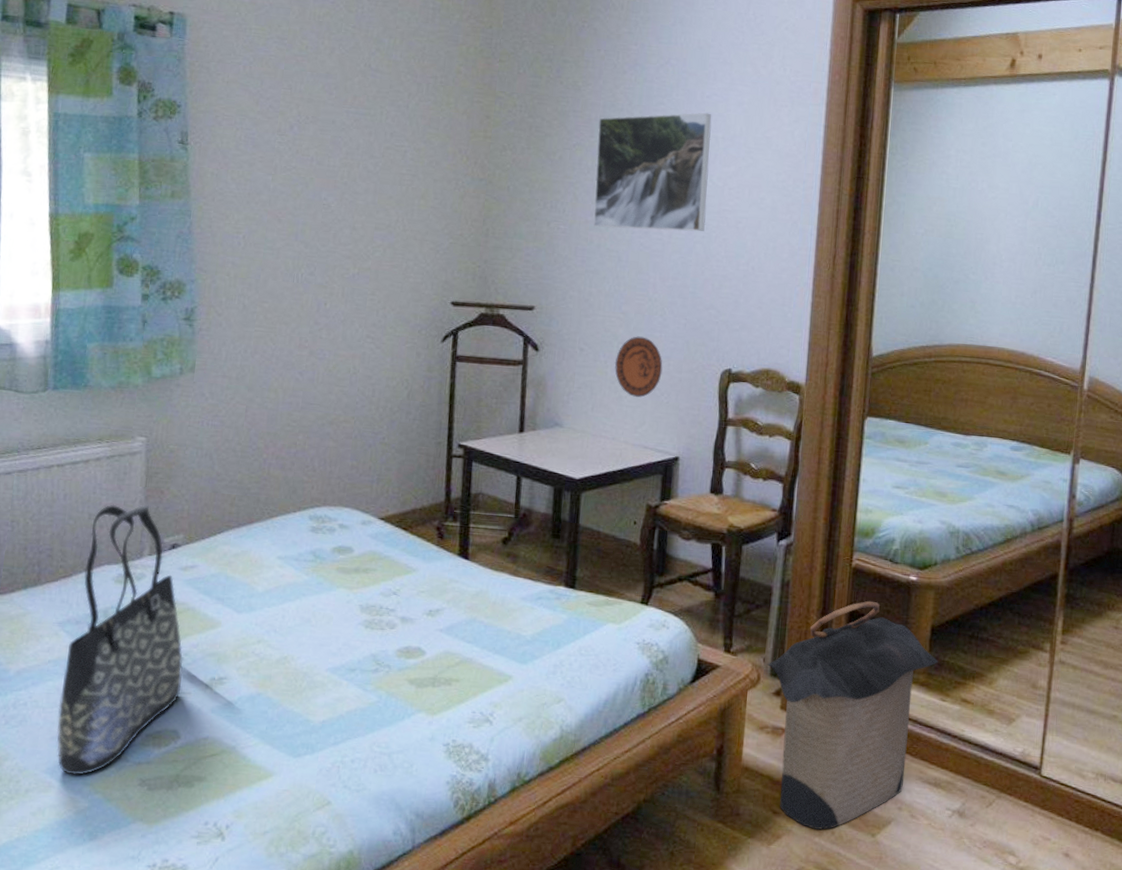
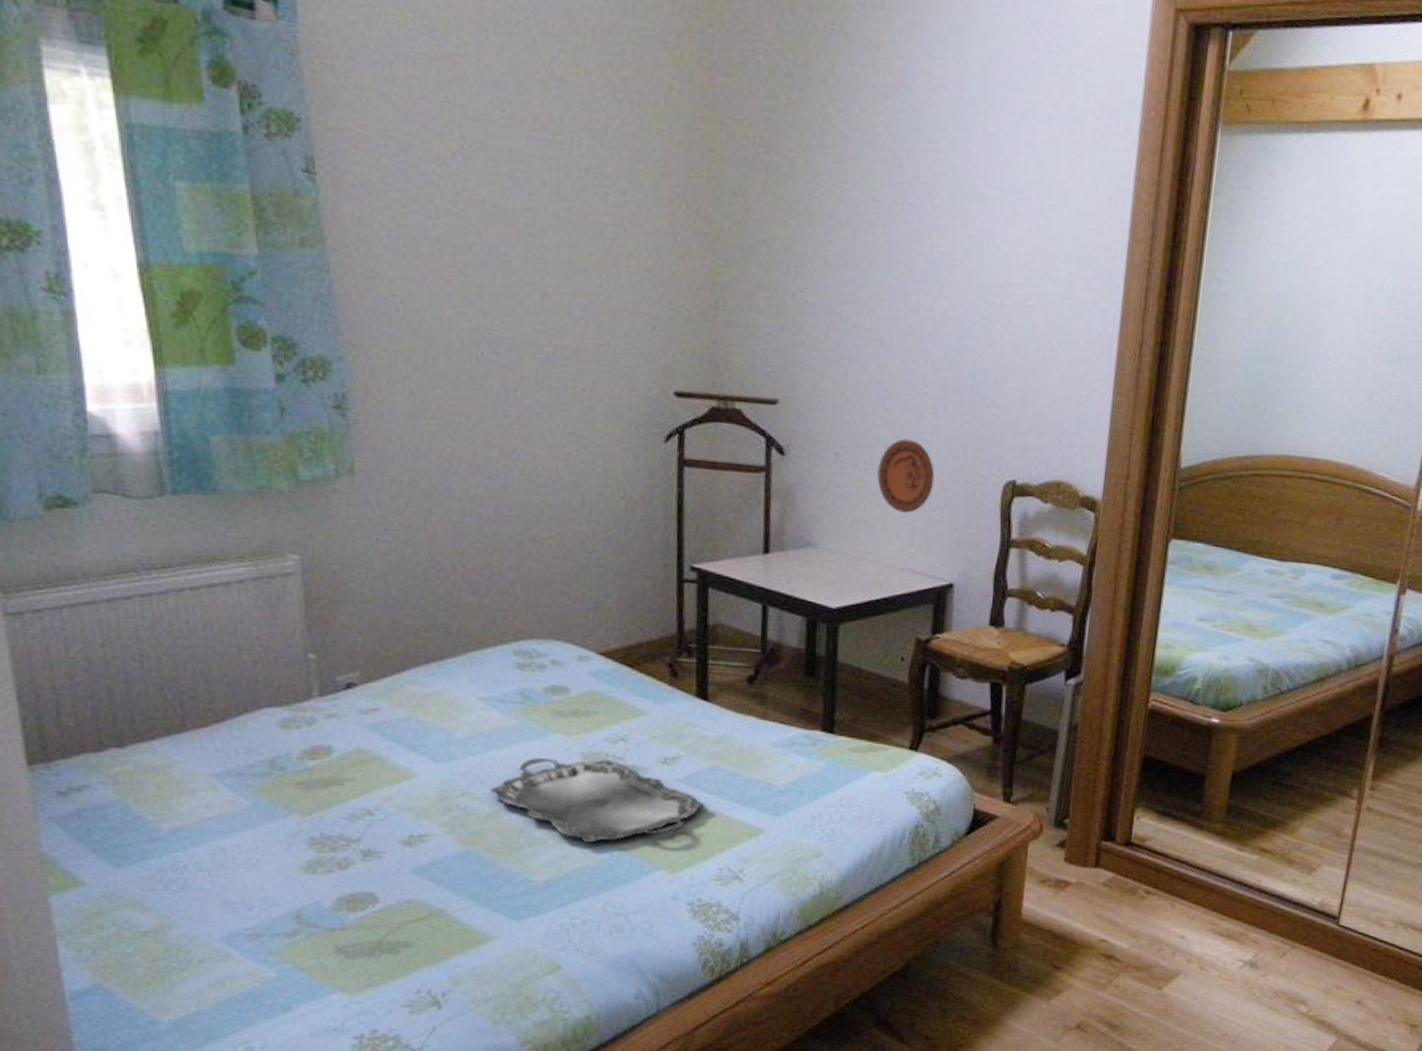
tote bag: present [56,504,183,776] -> none [226,635,375,944]
serving tray: none [281,609,463,687] -> present [490,758,706,844]
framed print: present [593,112,712,232] -> none [849,155,997,310]
laundry hamper: present [766,600,938,830] -> none [1050,745,1238,984]

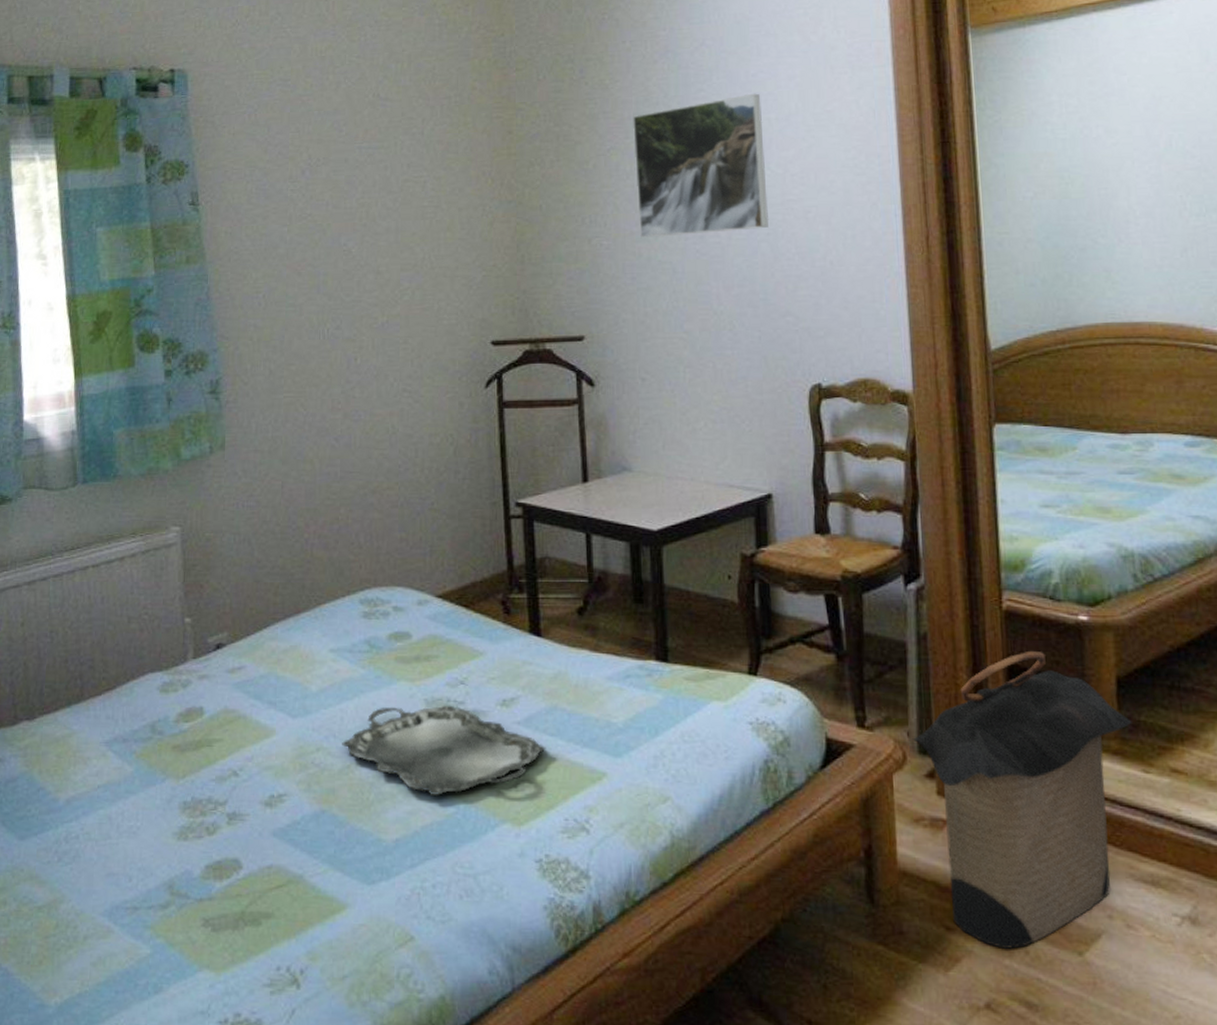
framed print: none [849,155,997,310] -> present [632,93,769,238]
decorative plate: present [876,439,935,513] -> none [683,357,740,428]
laundry hamper: none [1050,745,1238,984] -> present [912,650,1132,949]

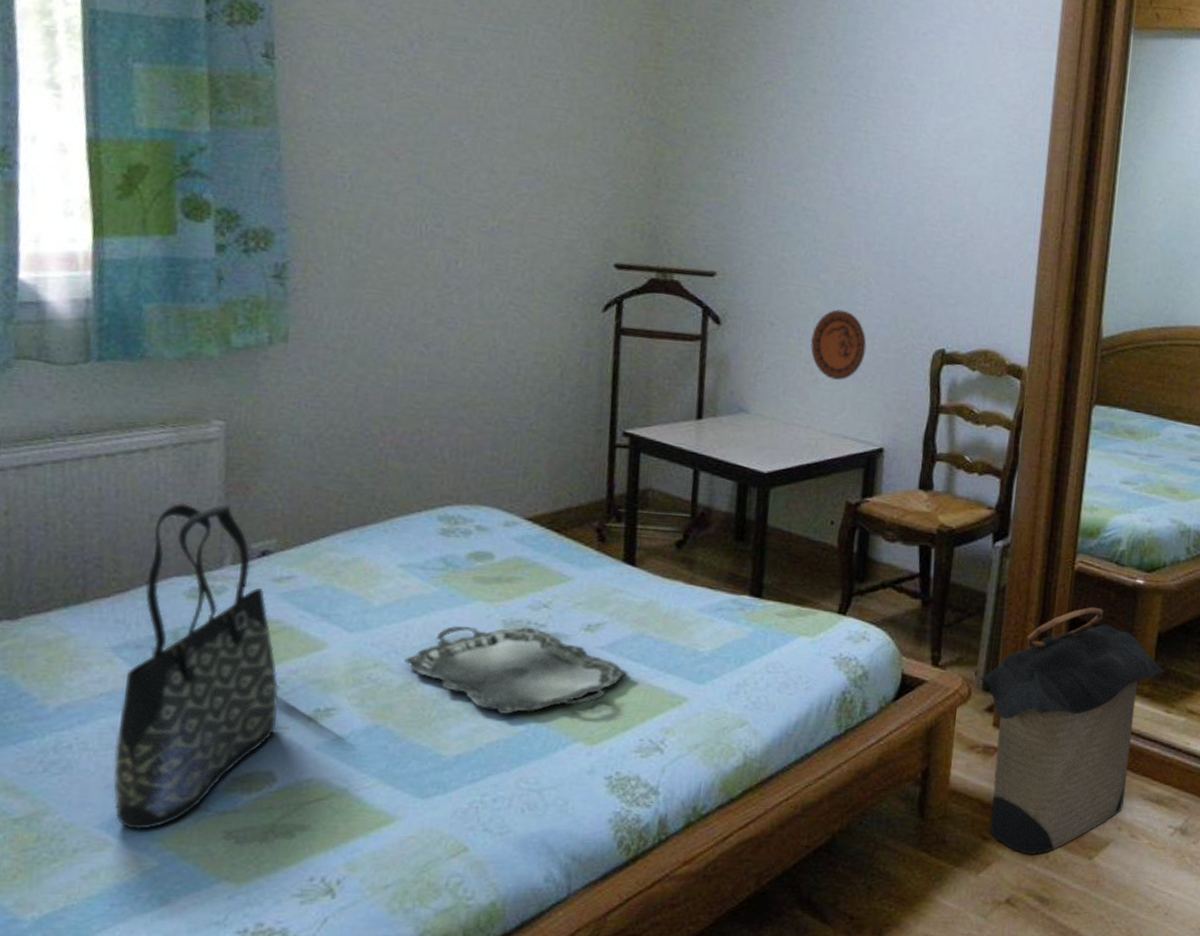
tote bag: none [111,601,240,917] -> present [113,502,279,830]
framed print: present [632,93,769,238] -> none [787,51,928,191]
decorative plate: none [683,357,740,428] -> present [810,309,867,380]

